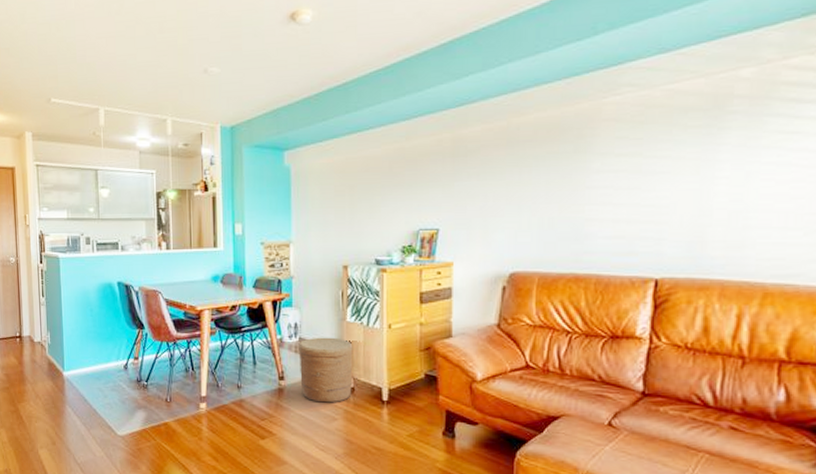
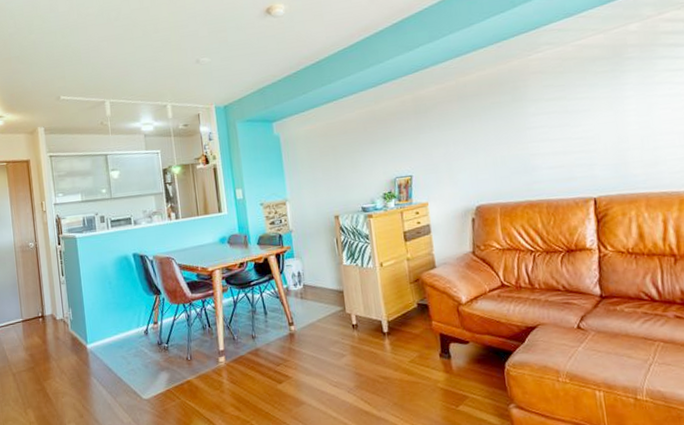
woven basket: present [298,337,353,403] -> none [303,280,356,342]

